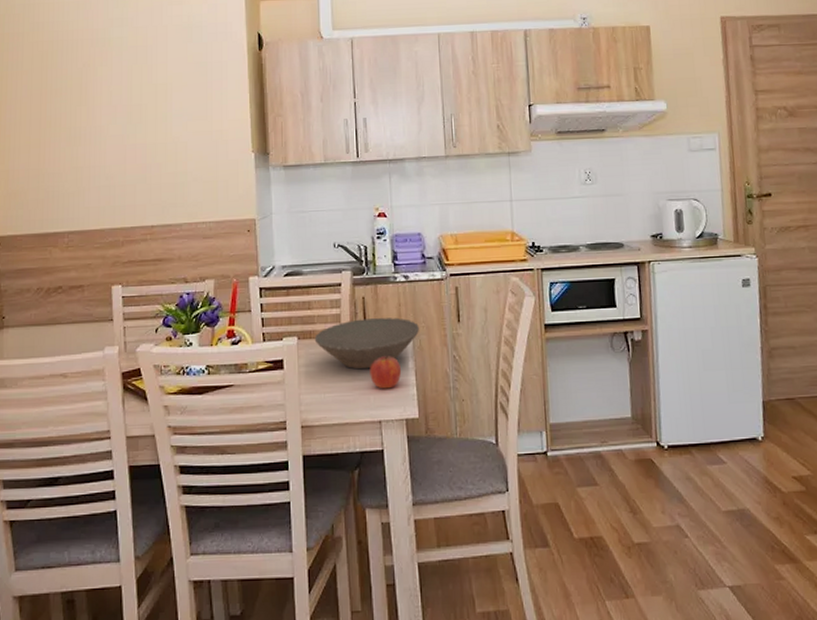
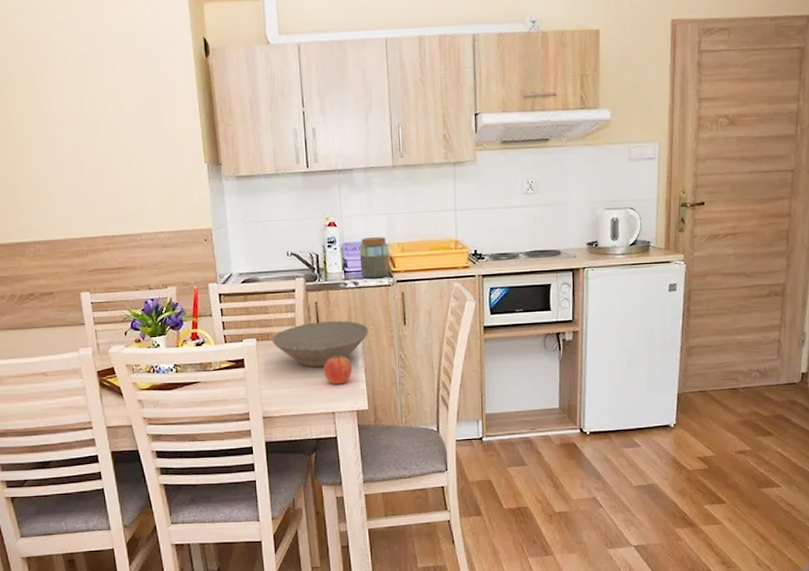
peanut butter: none [410,227,443,272] -> present [359,236,390,279]

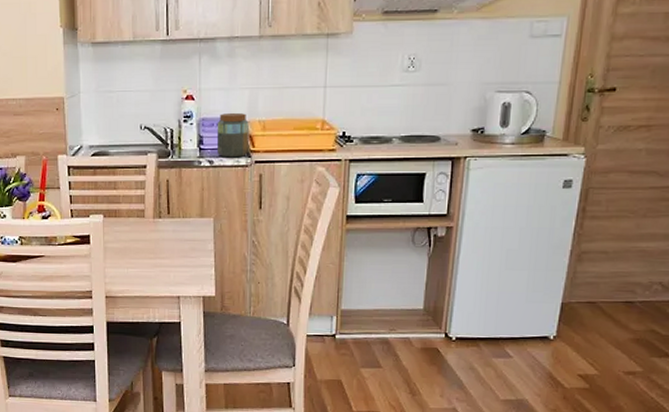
bowl: present [272,321,368,367] -> none [119,201,220,249]
fruit: present [323,354,353,385] -> none [171,236,202,268]

